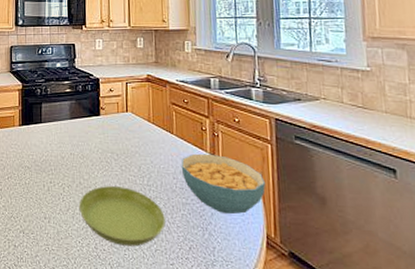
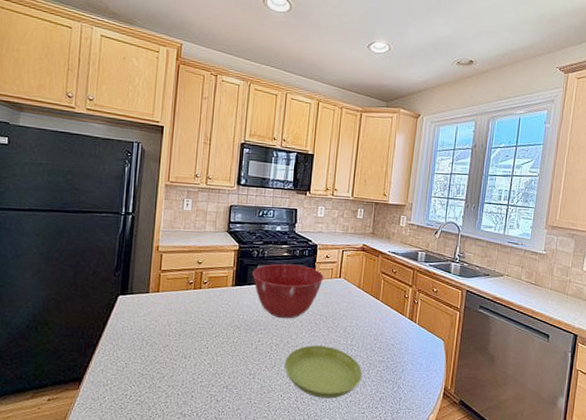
mixing bowl: none [38,100,110,158] -> present [252,263,324,319]
cereal bowl: present [181,153,266,215] -> none [382,318,450,371]

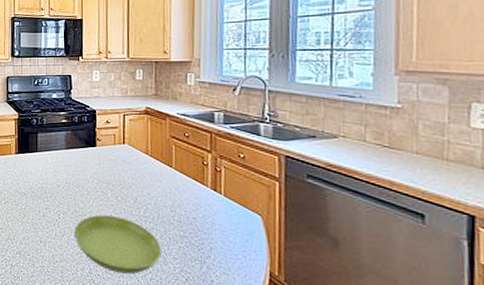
mixing bowl: present [252,263,324,319] -> none [34,130,106,187]

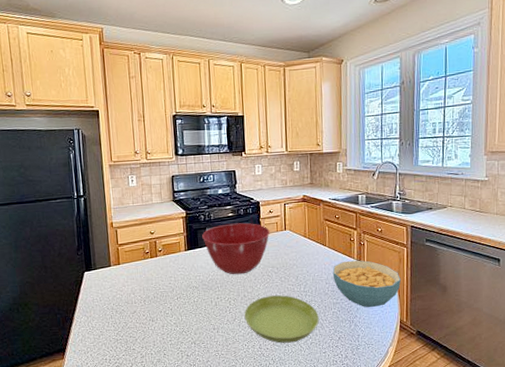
mixing bowl: none [34,130,106,187] -> present [202,223,270,275]
cereal bowl: none [179,188,271,250] -> present [332,260,401,308]

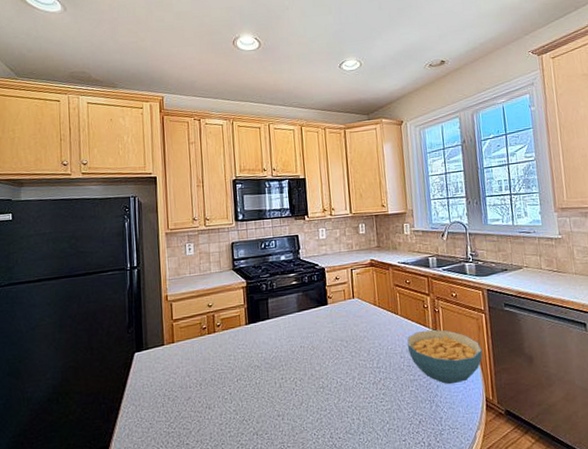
mixing bowl: present [202,223,270,275] -> none [264,291,337,351]
saucer: present [244,295,319,343] -> none [312,372,396,431]

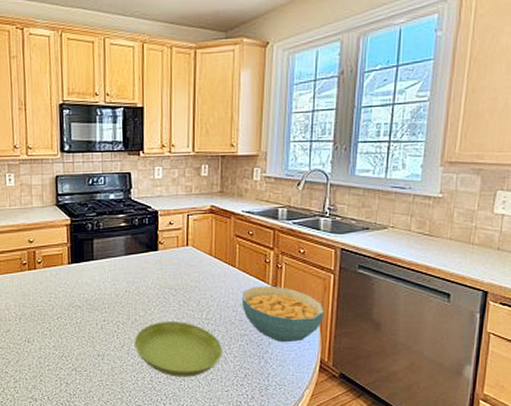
saucer: none [312,372,396,431] -> present [134,322,222,377]

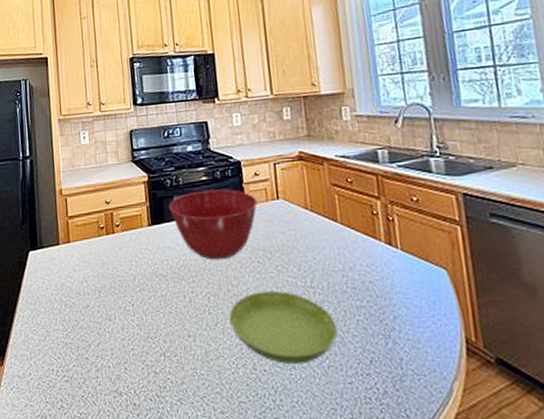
mixing bowl: none [89,235,169,295] -> present [169,189,258,260]
cereal bowl: present [241,285,324,343] -> none [350,243,459,317]

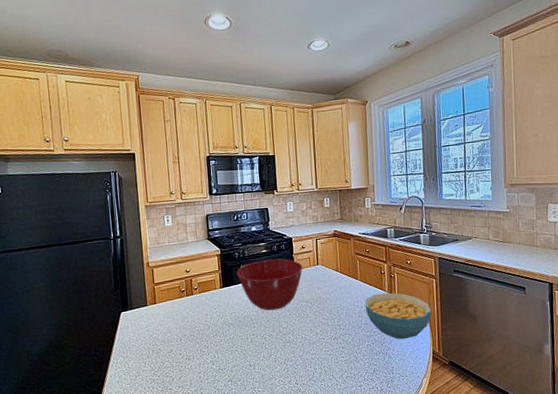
saucer: present [229,291,338,364] -> none [279,329,354,378]
cereal bowl: none [350,243,459,317] -> present [365,292,432,340]

